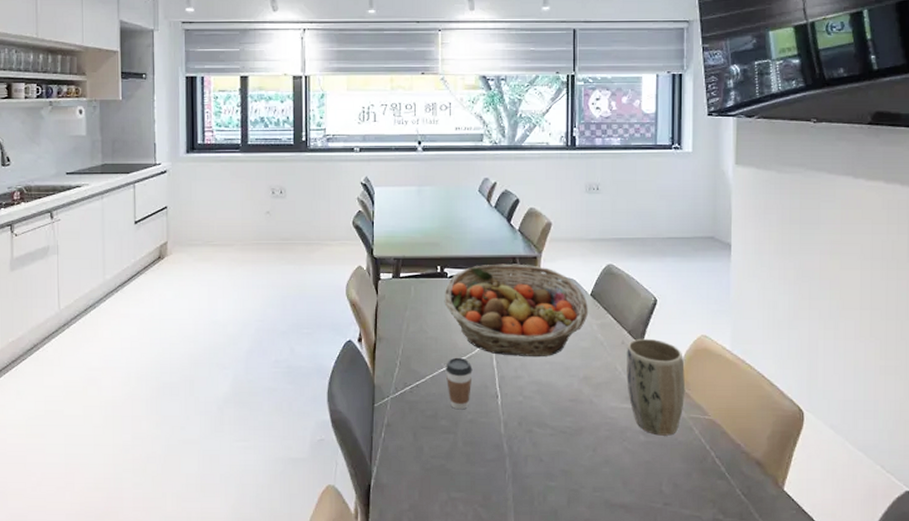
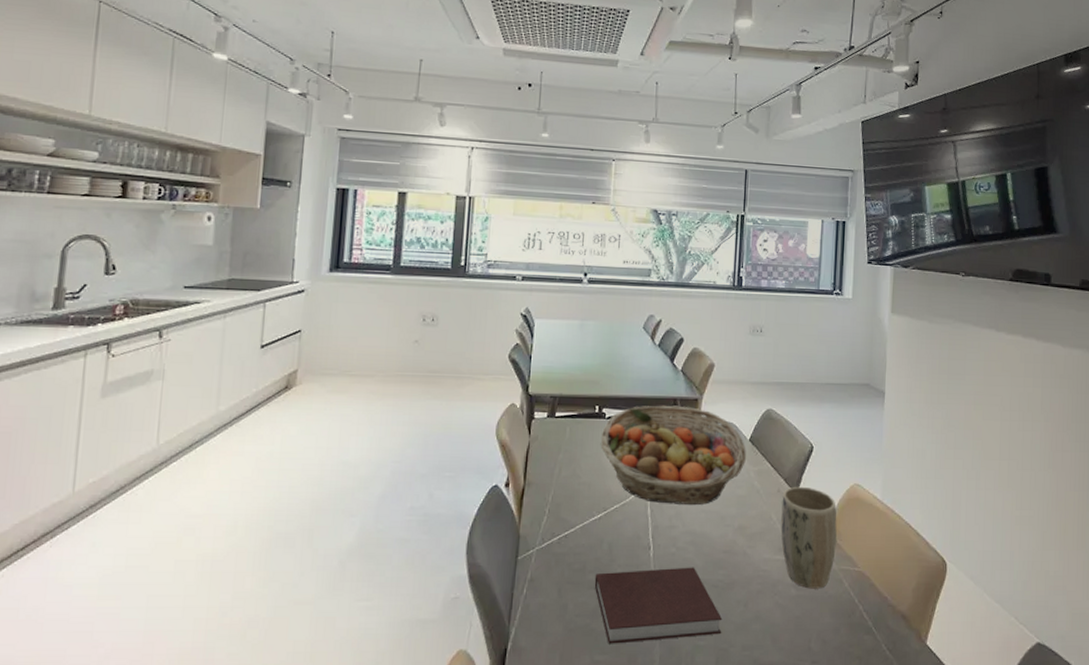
coffee cup: present [445,357,473,410] -> none [597,505,626,563]
notebook: none [447,414,572,483] -> present [594,567,723,644]

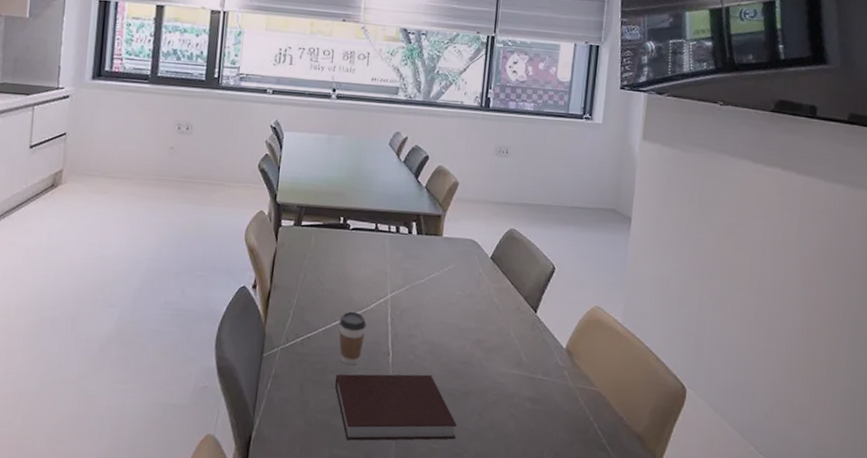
coffee cup: none [597,505,626,563] -> present [339,311,367,366]
fruit basket: present [600,405,746,506] -> none [344,219,487,317]
plant pot: present [781,486,837,589] -> none [518,305,576,405]

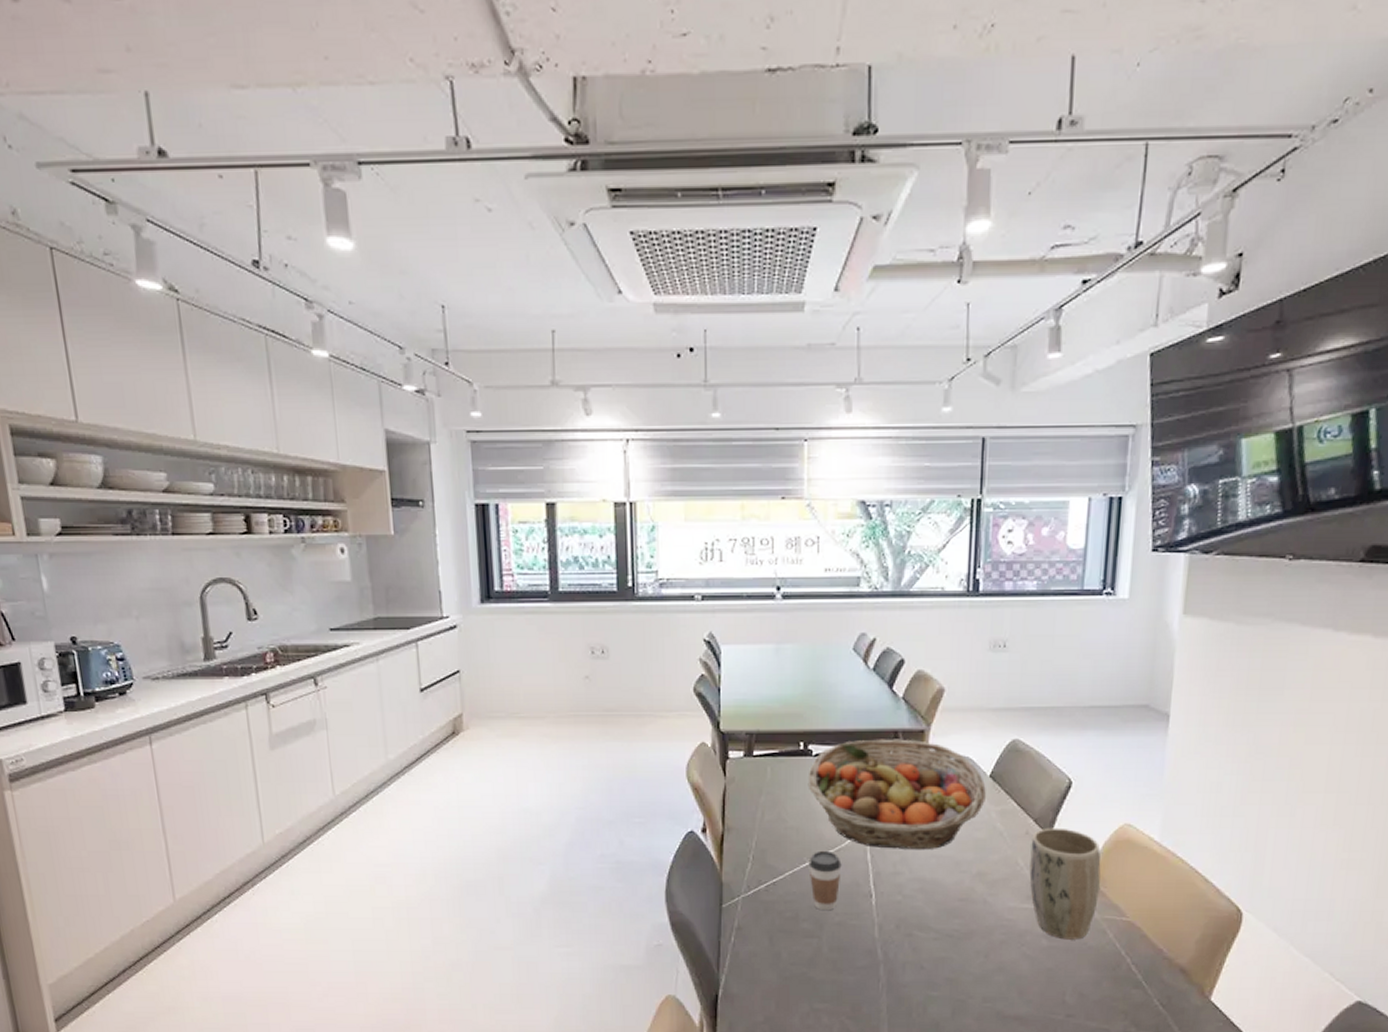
notebook: present [334,374,458,441] -> none [809,915,959,993]
fruit basket: none [344,219,487,317] -> present [807,739,986,850]
plant pot: none [518,305,576,405] -> present [1029,827,1101,940]

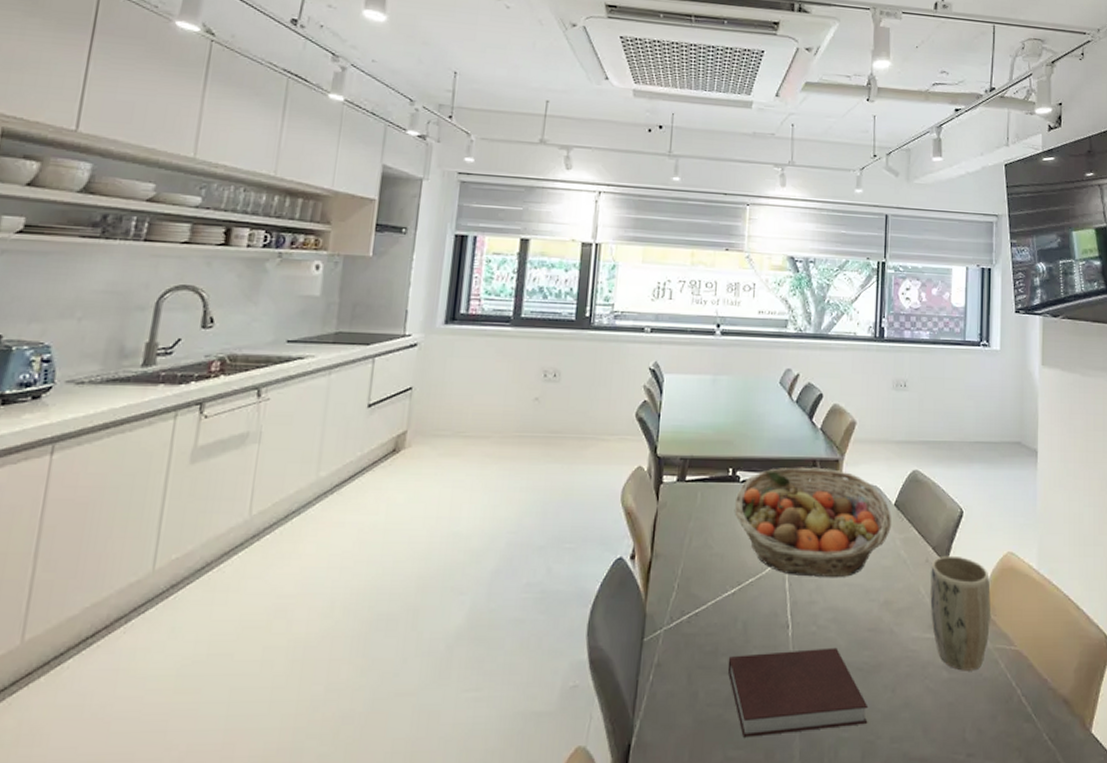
coffee cup: present [808,850,842,911] -> none [730,578,762,644]
notebook: none [809,915,959,993] -> present [727,647,869,738]

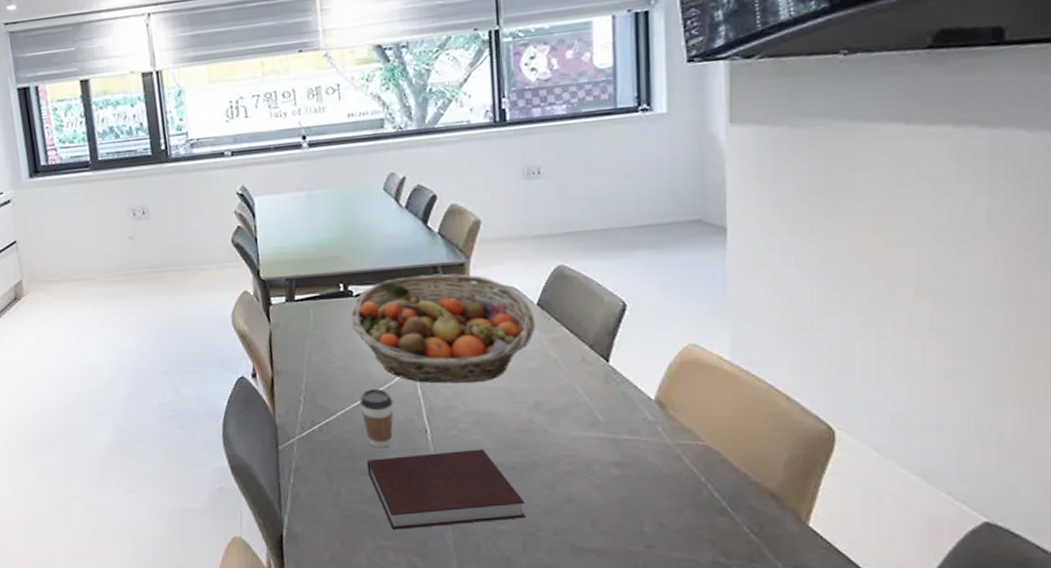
coffee cup: none [730,578,762,644] -> present [359,388,393,449]
plant pot: present [930,555,991,671] -> none [588,352,669,468]

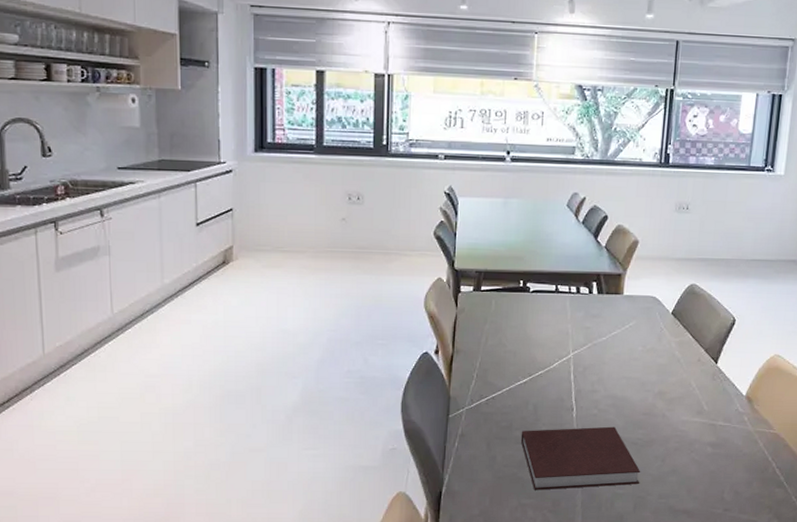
fruit basket: present [350,273,535,384] -> none [525,280,668,373]
coffee cup: present [359,388,393,449] -> none [522,371,550,422]

